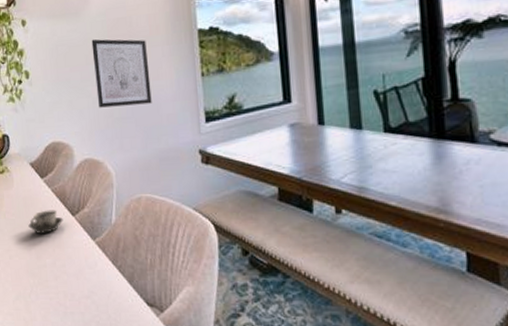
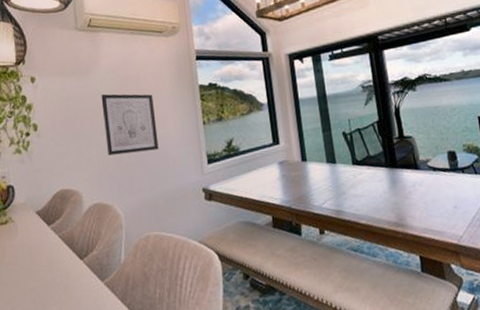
cup: present [28,210,63,234] -> none [33,255,71,281]

